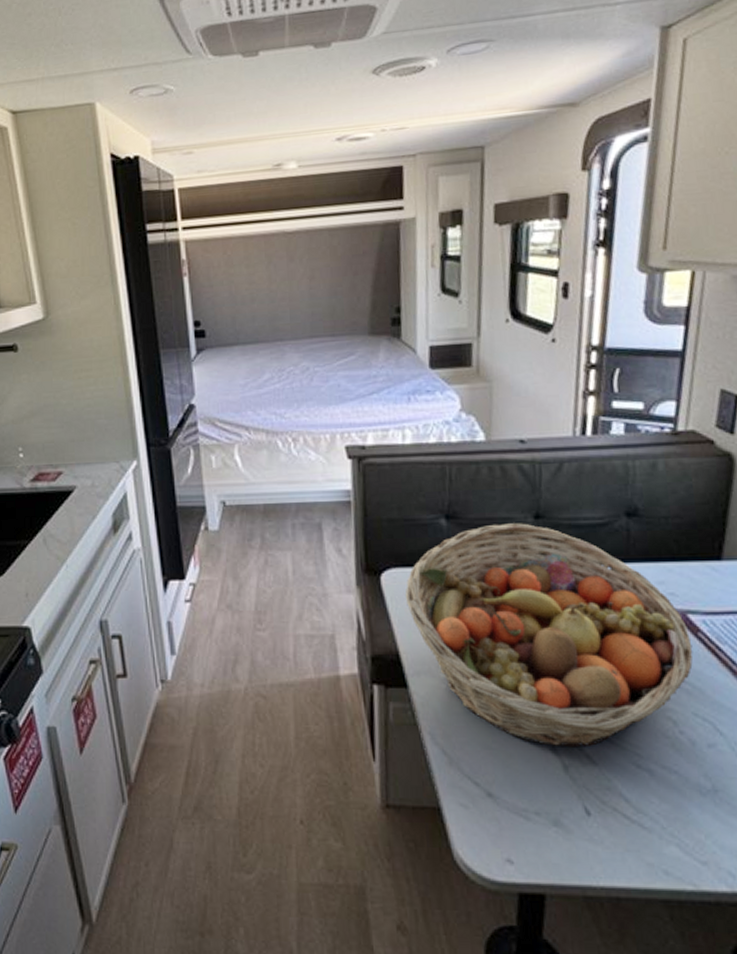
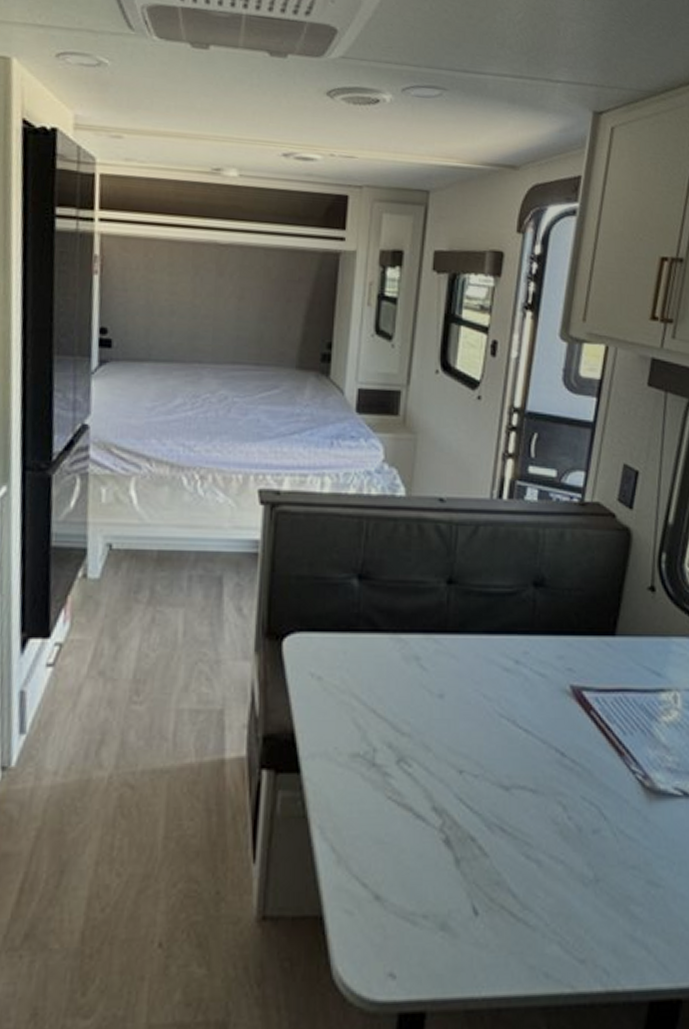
fruit basket: present [405,523,693,748] -> none [307,587,585,839]

